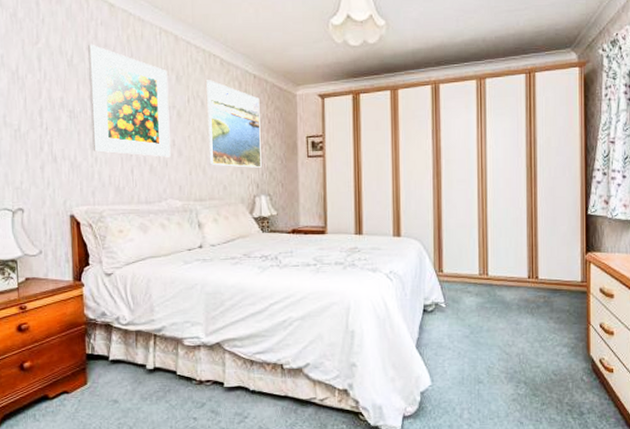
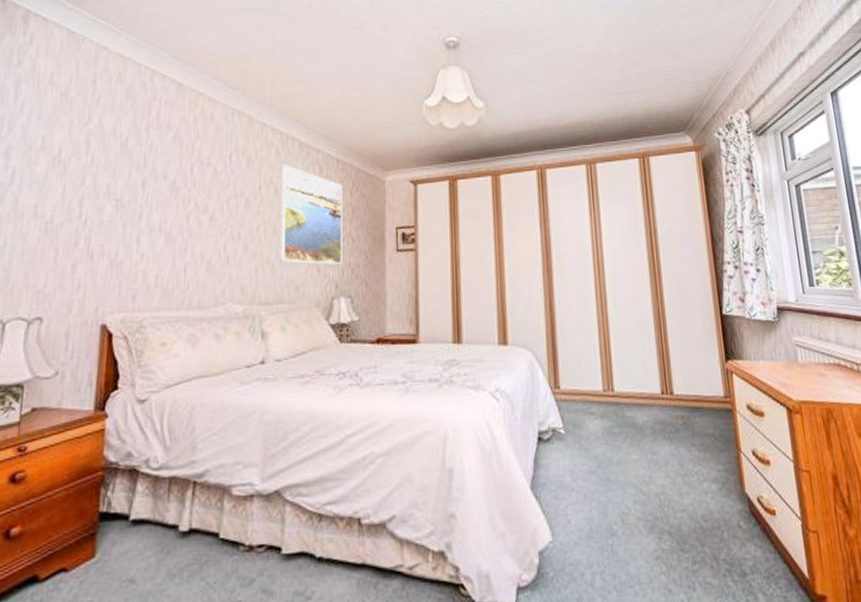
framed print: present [88,44,171,157] -> none [139,125,238,253]

